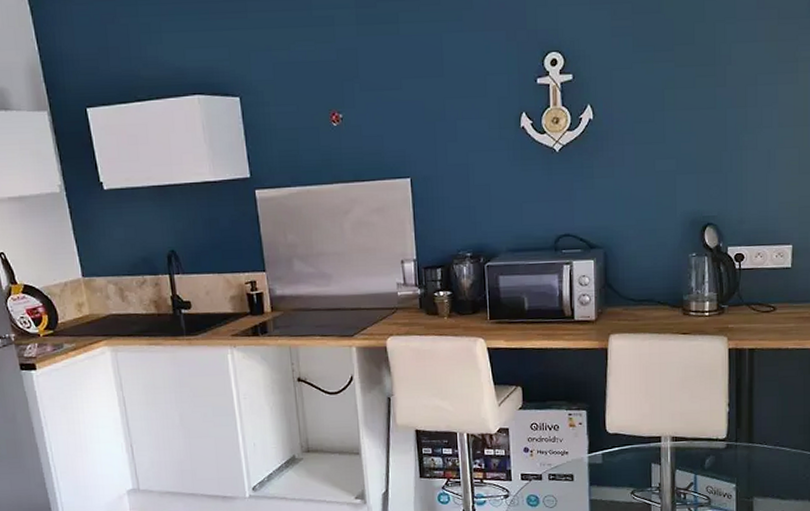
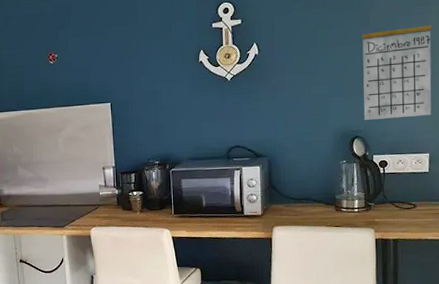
calendar: none [717,65,798,203] -> present [362,9,432,120]

